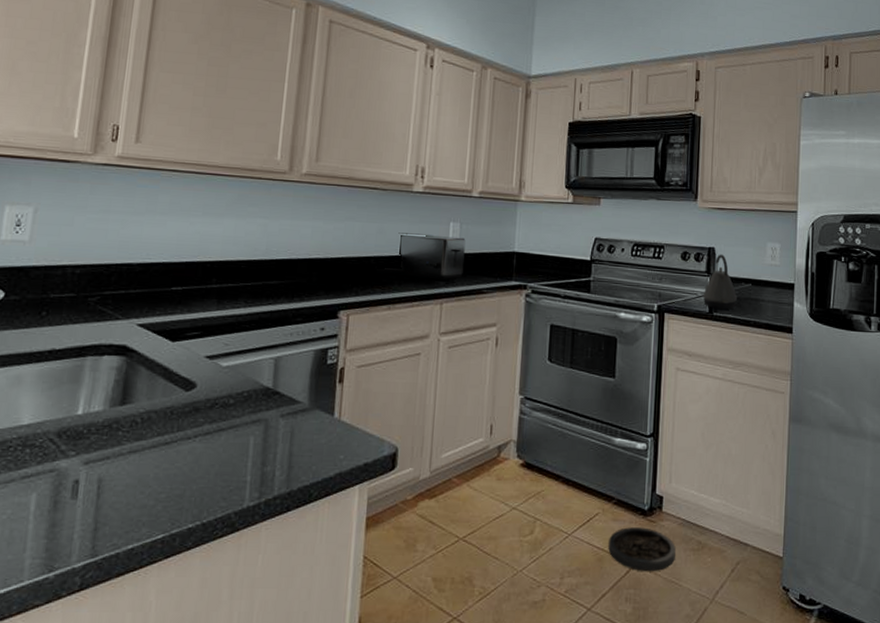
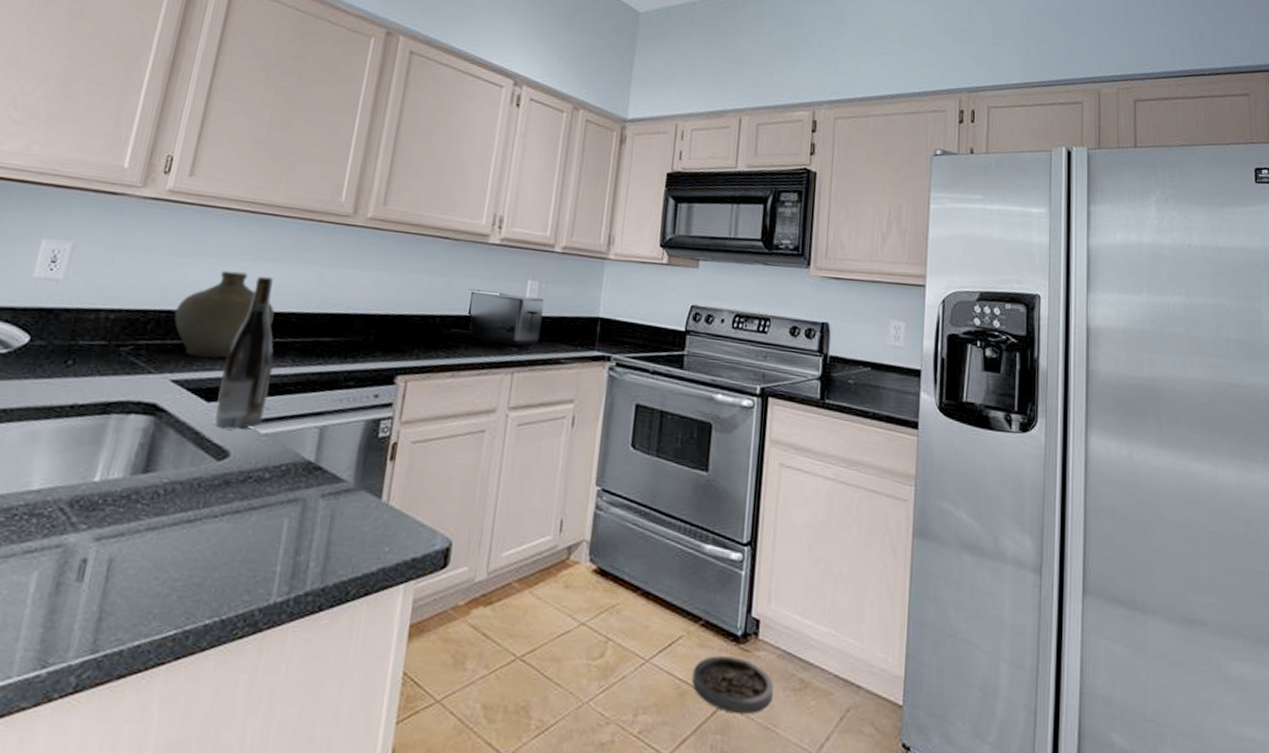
ceramic jug: none [134,226,225,304] -> present [174,270,275,358]
wine bottle: none [180,229,229,364] -> present [214,276,275,430]
kettle: present [702,254,738,310] -> none [813,331,855,397]

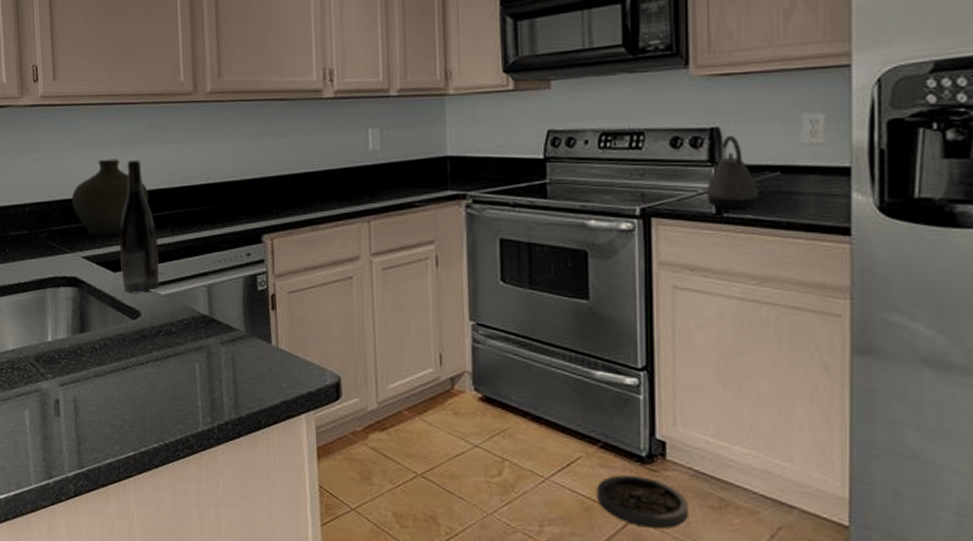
toaster: present [441,289,544,346] -> none [293,145,390,195]
kettle: none [813,331,855,397] -> present [705,135,760,209]

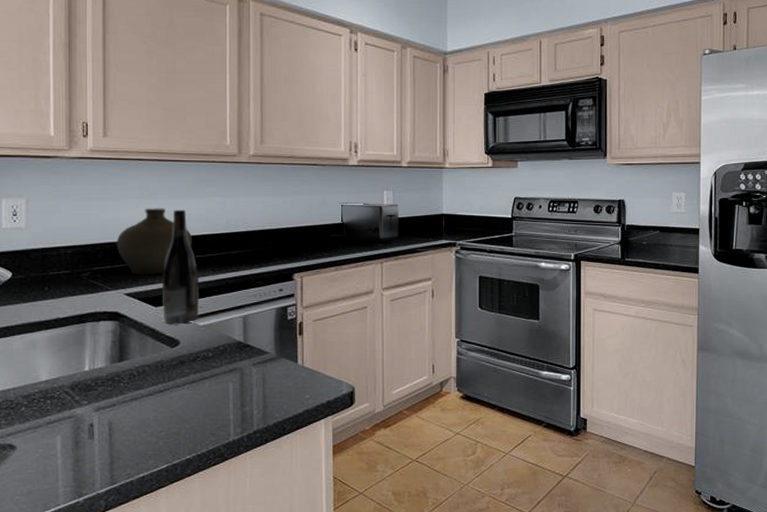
toaster: none [293,145,390,195] -> present [322,203,399,242]
pet bowl: present [597,475,688,528] -> none [541,445,600,481]
kettle: present [705,135,760,209] -> none [615,205,647,255]

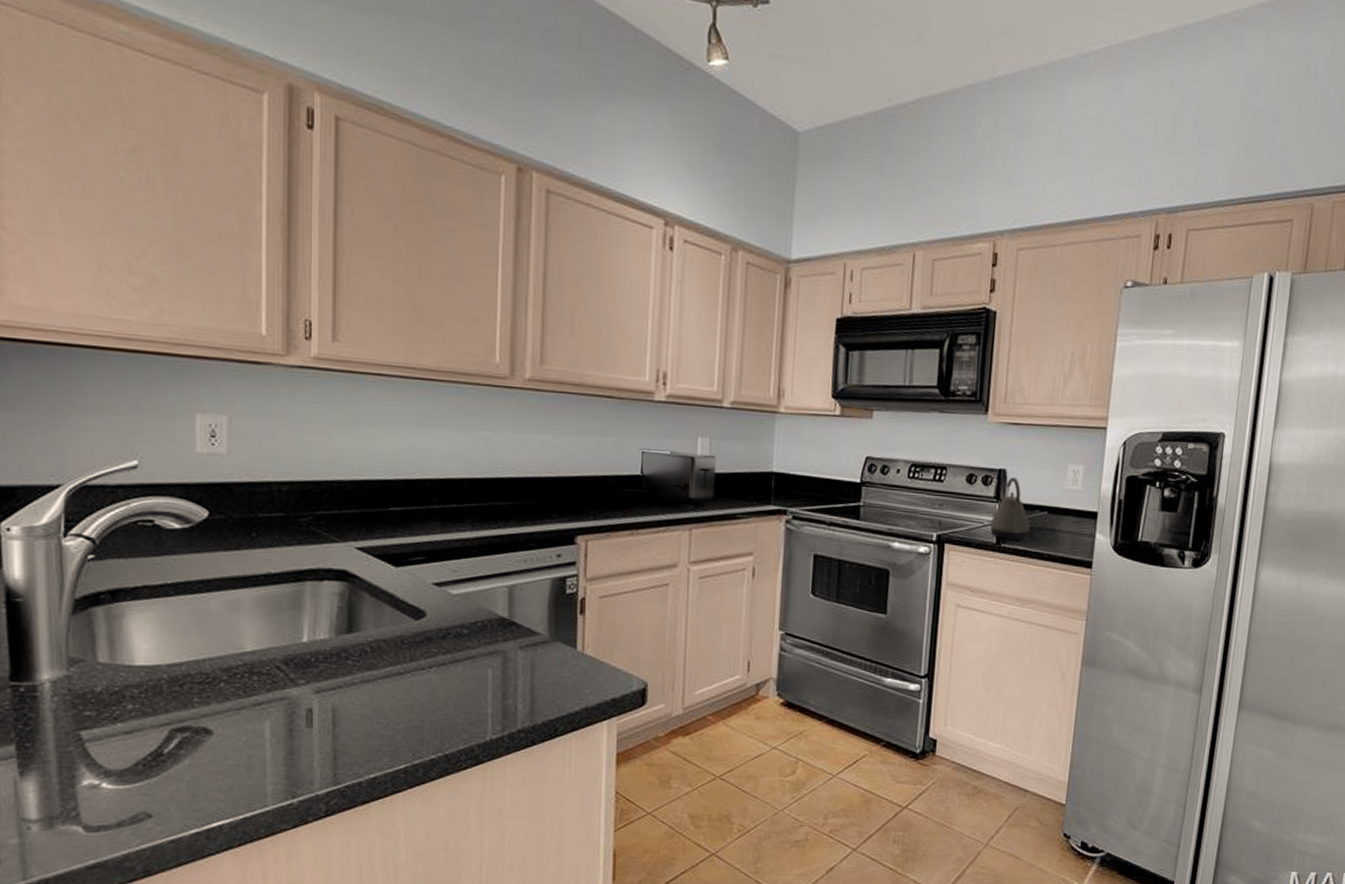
ceramic jug: present [116,208,192,275] -> none [346,439,446,525]
wine bottle: present [162,209,200,325] -> none [405,443,454,592]
kettle: none [615,205,647,255] -> present [989,477,1031,541]

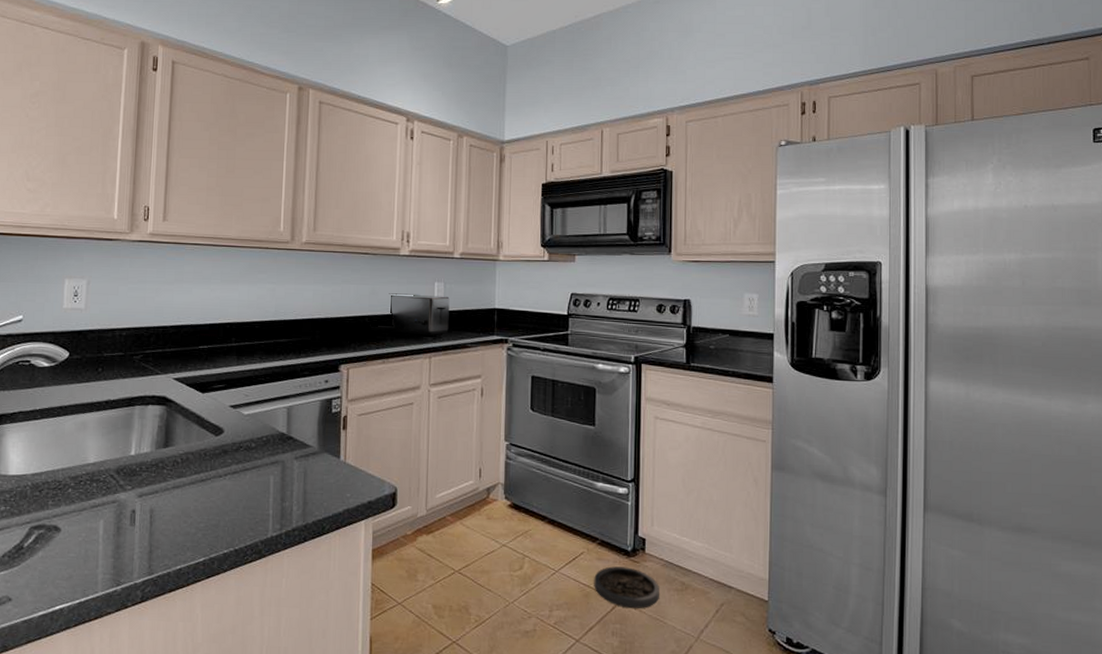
pet bowl: none [876,770,949,814] -> present [594,566,659,608]
kettle: present [989,477,1031,541] -> none [679,306,715,360]

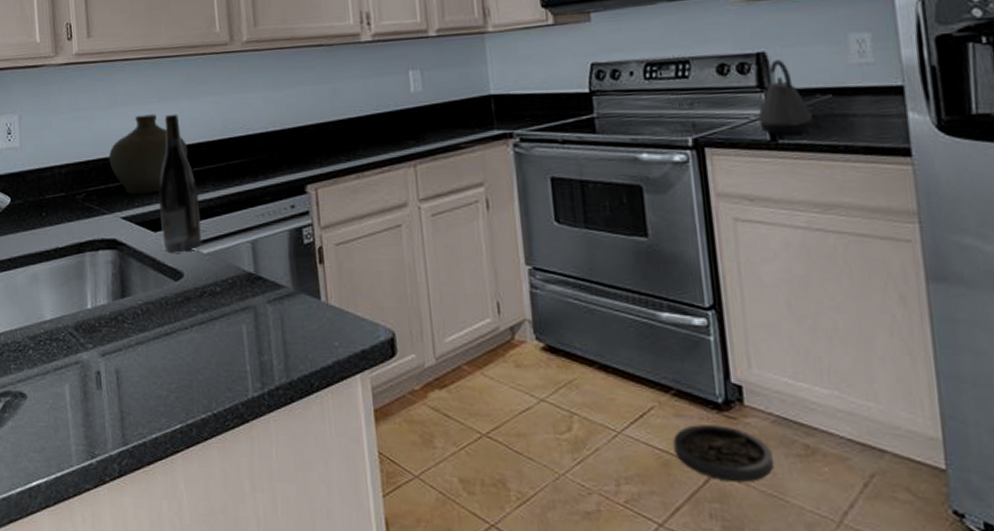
ceramic jug: none [168,292,242,360] -> present [108,114,188,195]
wine bottle: none [209,295,247,413] -> present [158,113,202,253]
toaster: present [370,293,450,336] -> none [335,86,434,140]
kettle: none [679,306,715,360] -> present [757,59,814,135]

